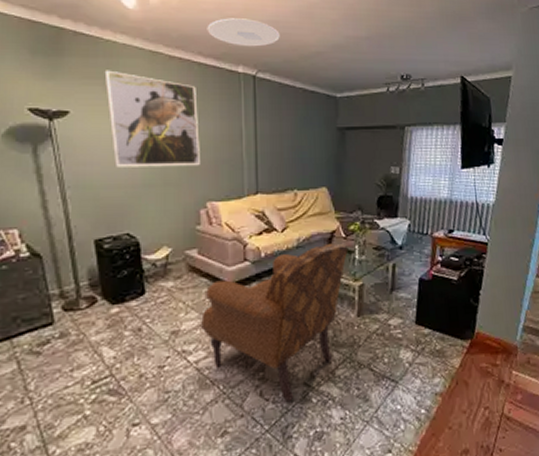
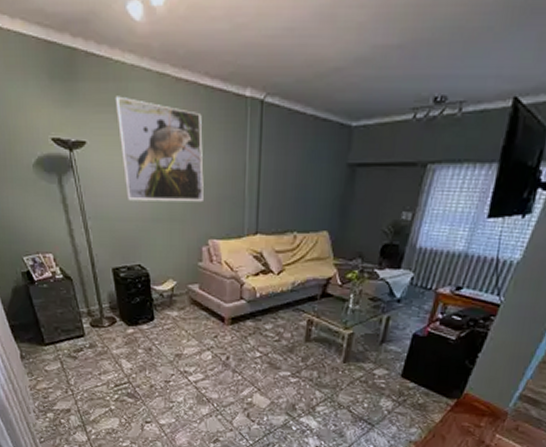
armchair: present [201,243,348,403] -> none [200,289,343,426]
ceiling light: present [207,18,280,47] -> none [215,26,294,64]

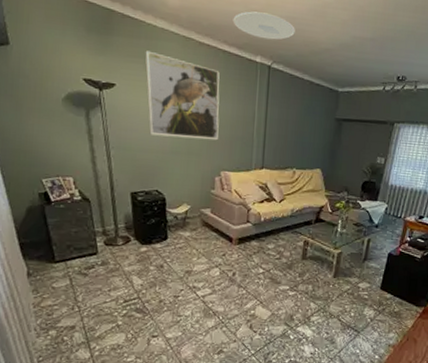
ceiling light: none [215,26,294,64] -> present [233,11,295,40]

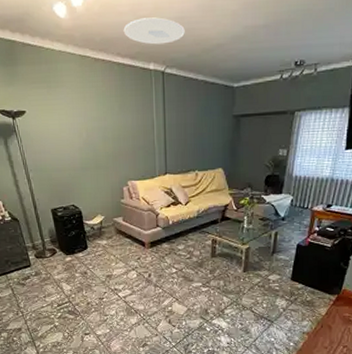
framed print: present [145,50,220,141] -> none [47,74,122,155]

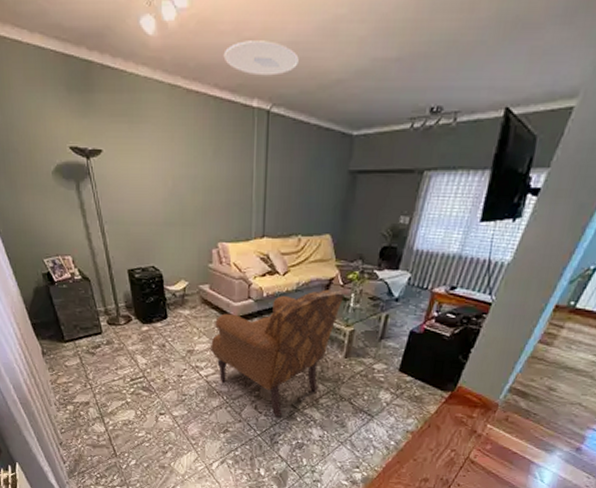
armchair: none [127,214,239,329] -> present [211,289,344,418]

